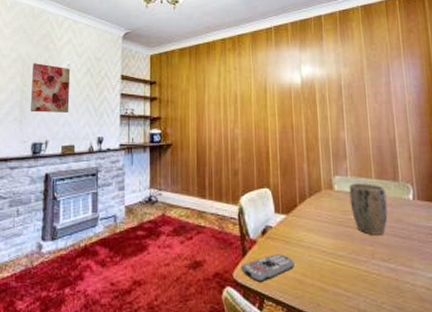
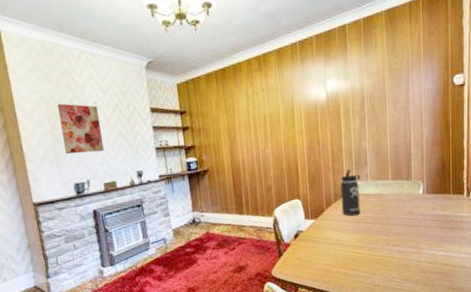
remote control: present [241,254,295,283] -> none [278,252,323,276]
thermos bottle: none [316,160,340,217] -> present [340,169,361,216]
plant pot: present [349,183,388,235] -> none [369,185,401,227]

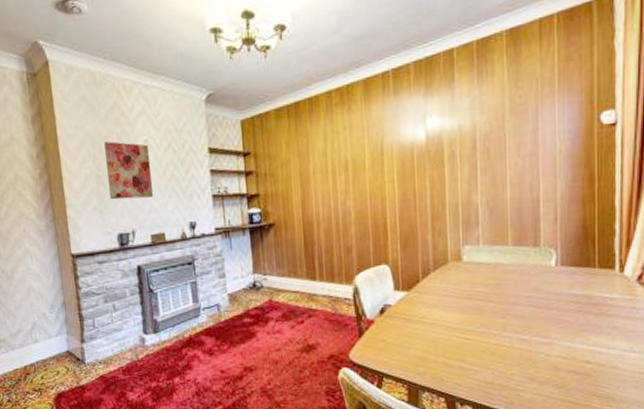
thermos bottle: present [340,169,361,216] -> none [442,229,470,290]

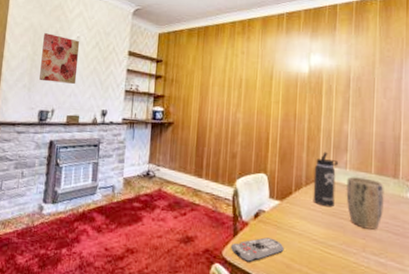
remote control: none [358,332,417,362] -> present [231,237,284,263]
thermos bottle: none [442,229,470,290] -> present [313,151,339,207]
plant pot: none [480,251,524,307] -> present [346,176,384,230]

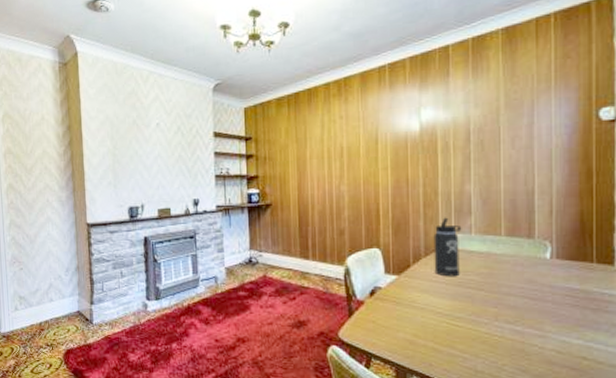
wall art: present [39,33,80,84] -> none [121,124,163,176]
remote control: present [231,237,284,263] -> none [347,315,406,343]
plant pot: present [346,176,384,230] -> none [472,241,517,296]

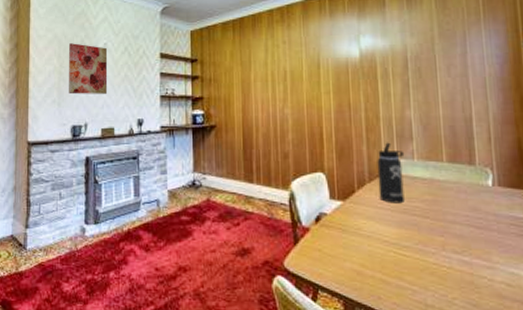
wall art: none [121,124,163,176] -> present [69,43,108,95]

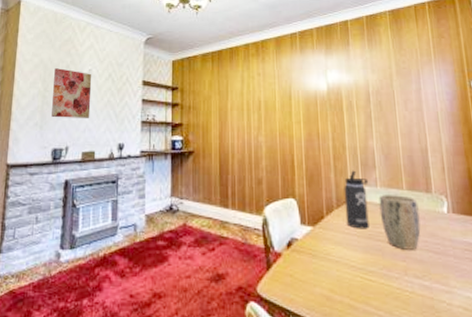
plant pot: none [415,167,462,225] -> present [378,195,421,250]

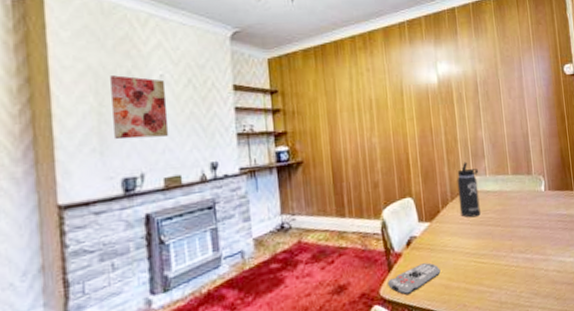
remote control: none [266,268,322,298] -> present [388,263,441,295]
plant pot: present [378,195,421,250] -> none [488,180,524,230]

